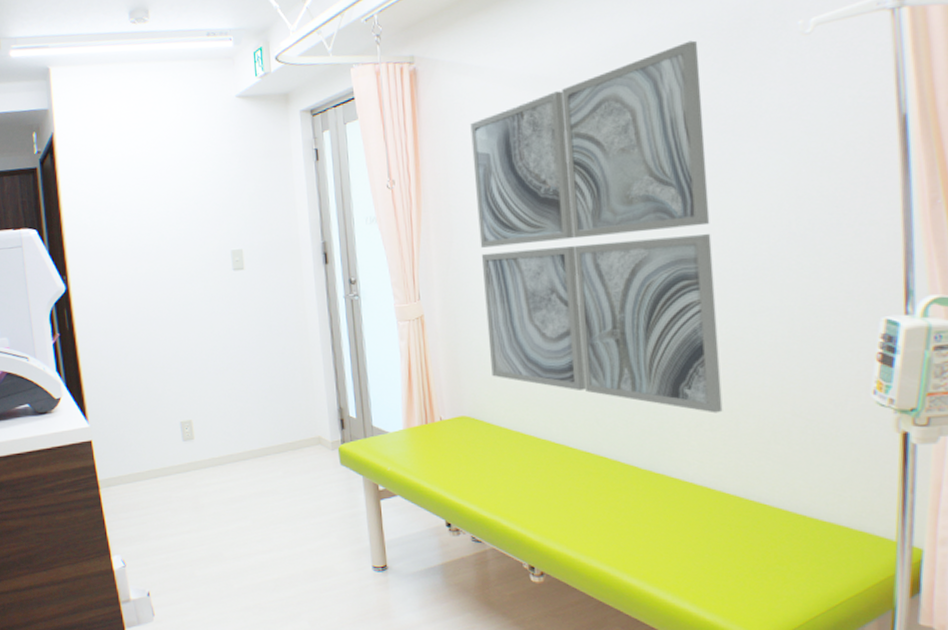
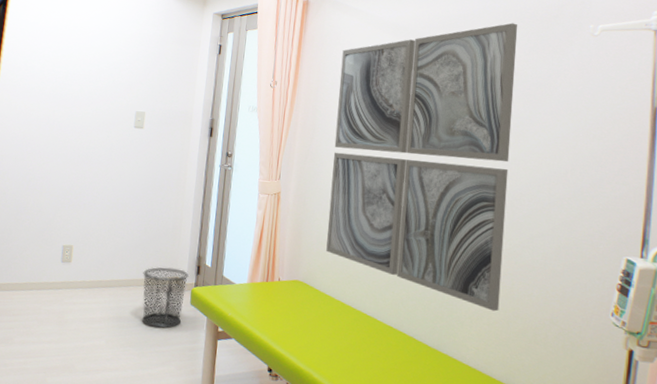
waste bin: none [278,426,333,497] -> present [141,267,190,328]

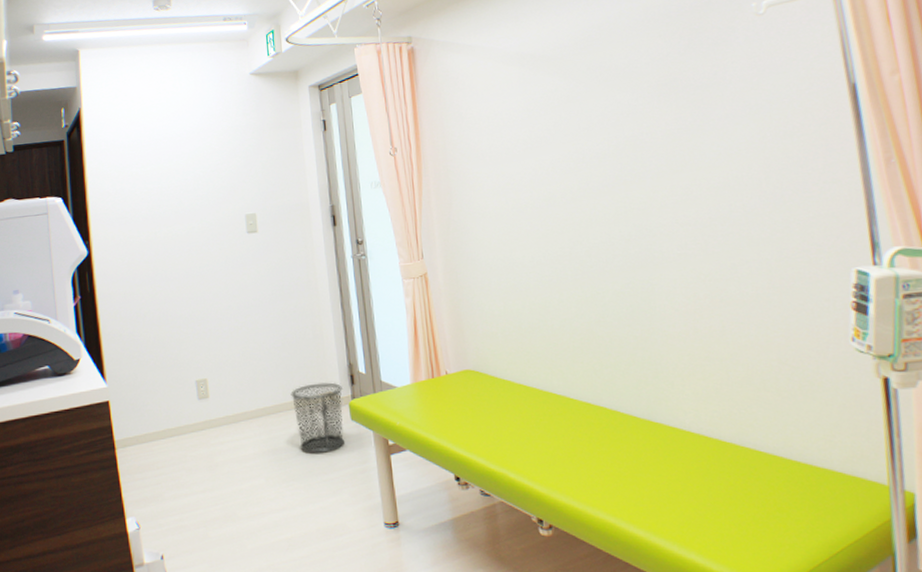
wall art: present [326,23,518,312] -> none [464,21,713,363]

